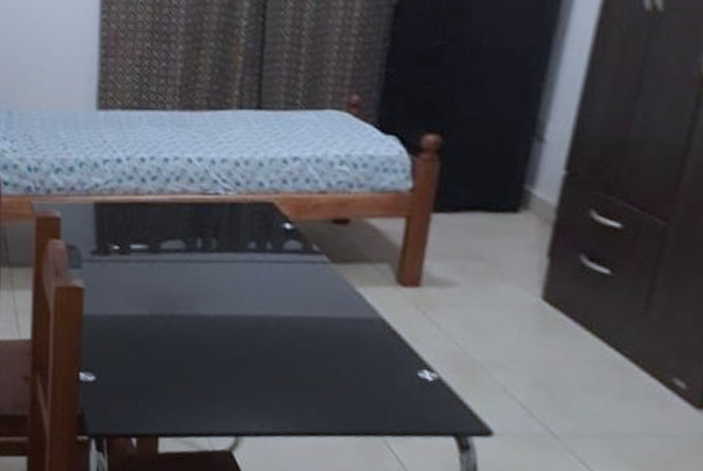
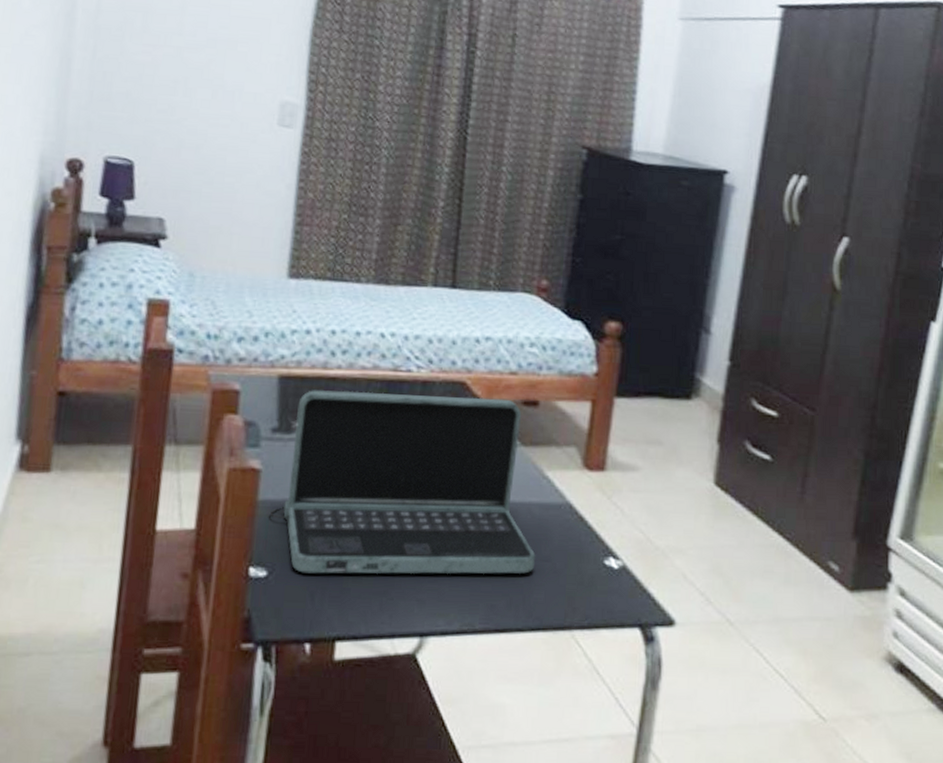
laptop: none [94,215,347,384] -> present [269,390,536,575]

